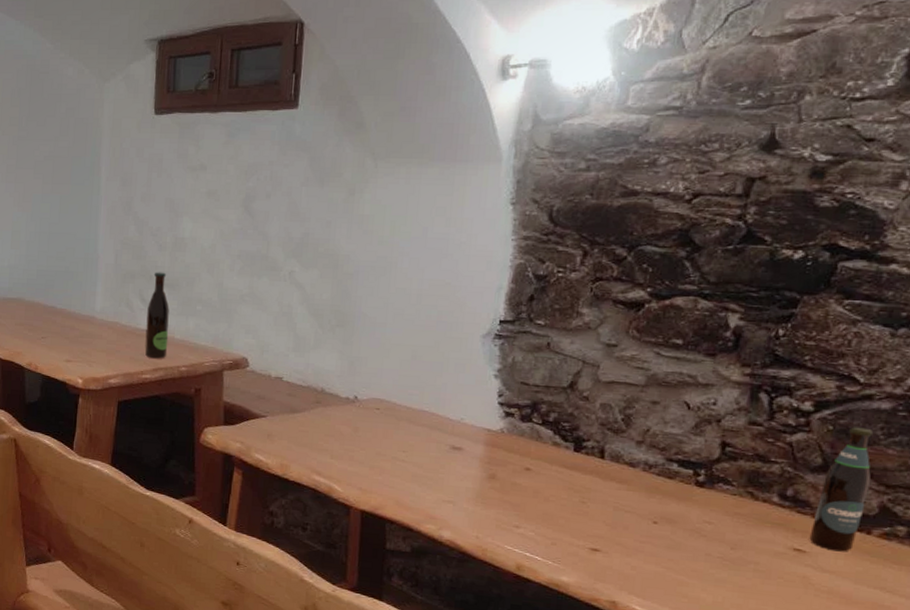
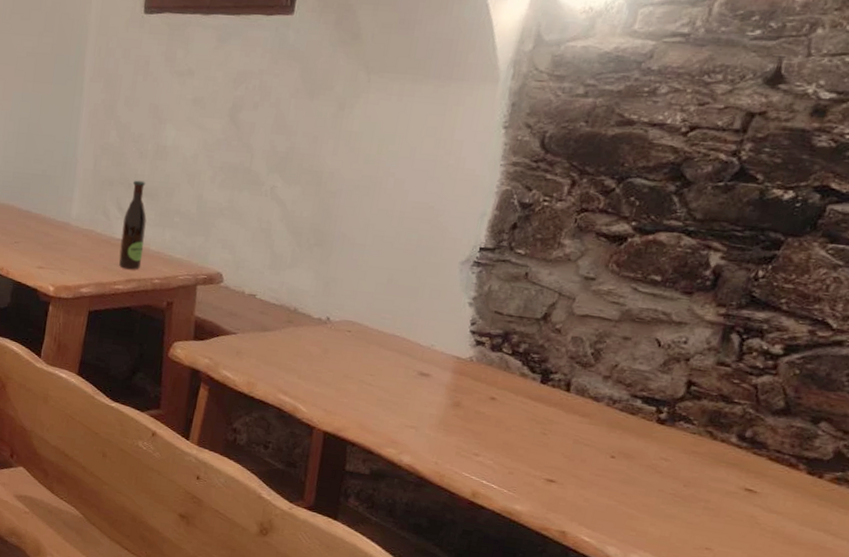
bottle: present [809,427,874,552] -> none [761,372,839,494]

